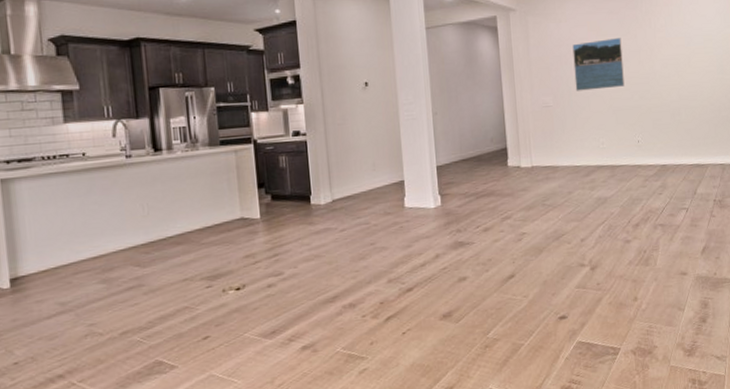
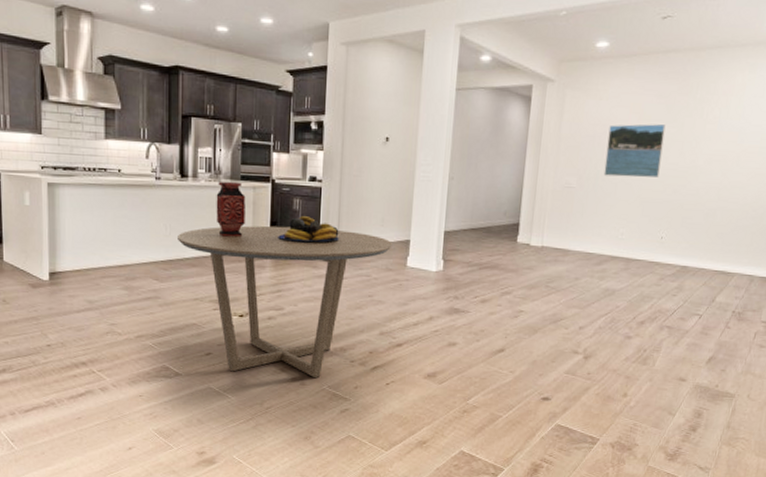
dining table: none [157,180,387,353] -> present [178,225,392,379]
vase: none [195,147,230,208] -> present [216,181,246,237]
fruit bowl: none [267,172,332,201] -> present [278,216,339,243]

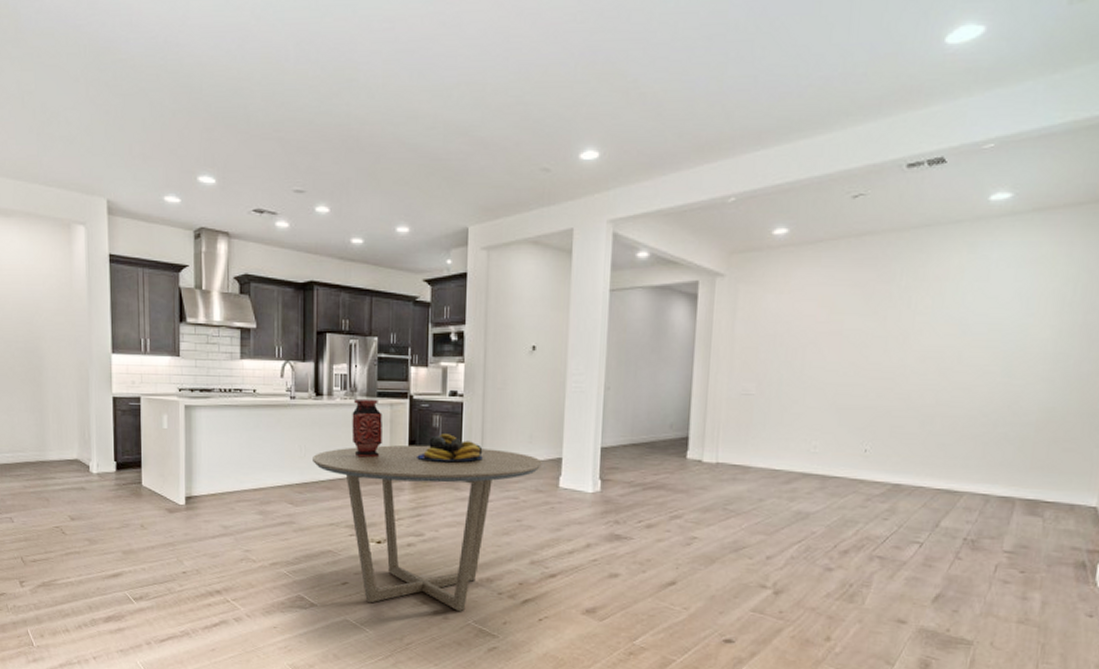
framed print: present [603,124,666,178] -> none [788,318,864,381]

